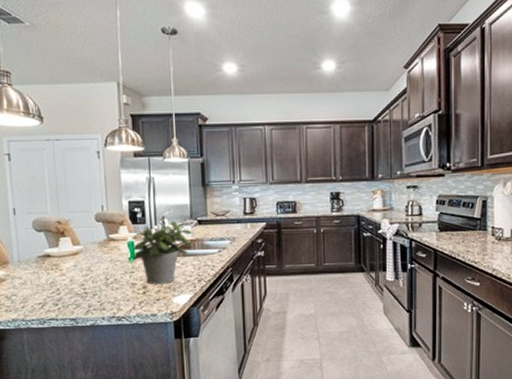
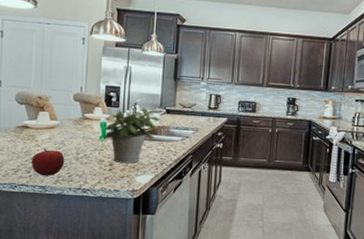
fruit: none [58,277,94,307] -> present [31,148,65,176]

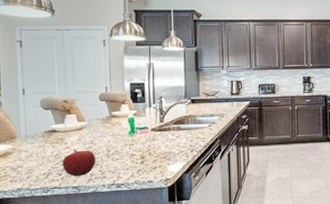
potted plant: present [104,108,160,163] -> none [133,101,186,155]

